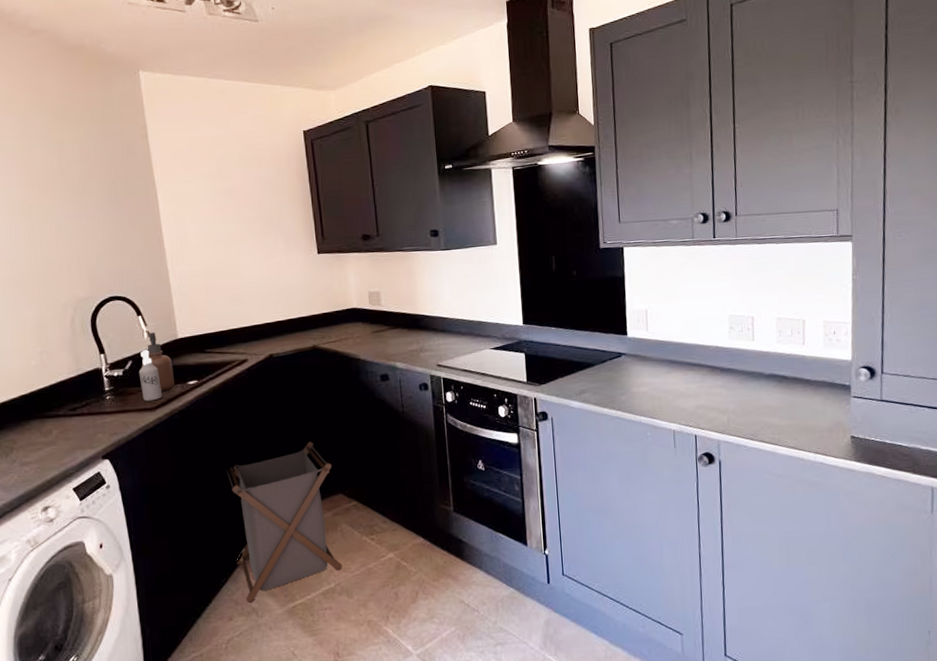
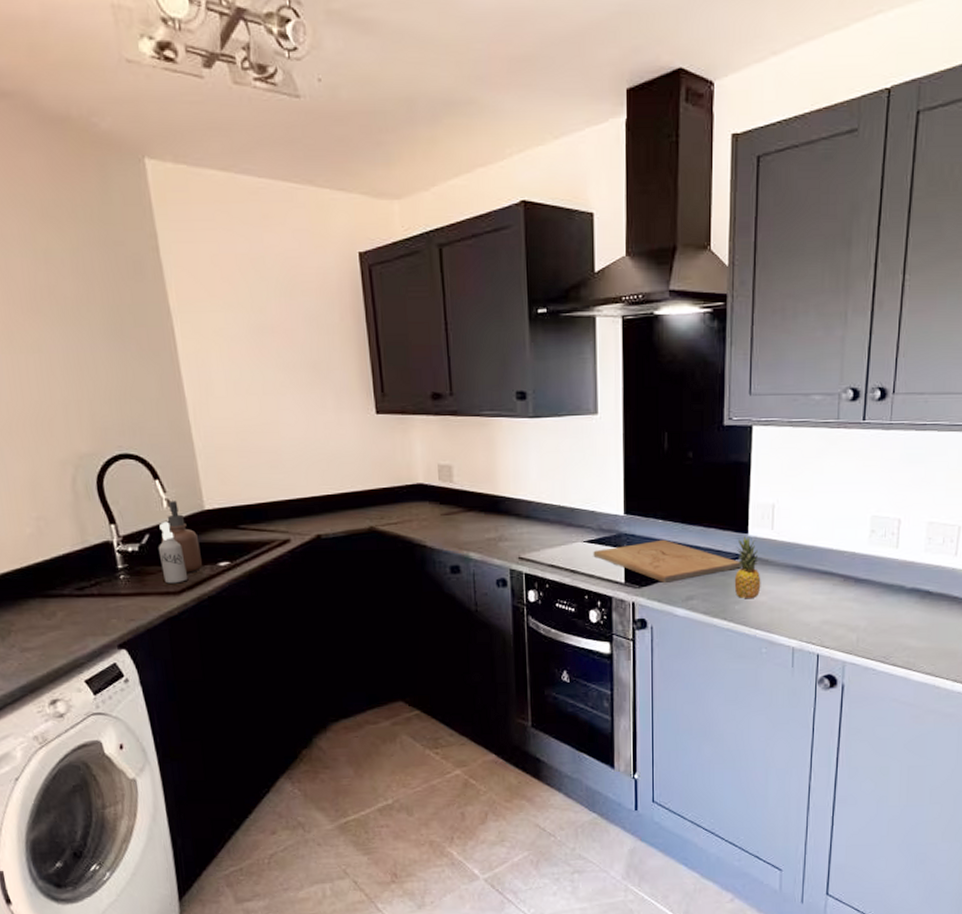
laundry basket: present [226,441,342,603] -> none [266,639,402,816]
cutting board: none [499,343,625,380] -> present [593,539,742,582]
fruit: none [618,337,642,390] -> present [734,536,761,599]

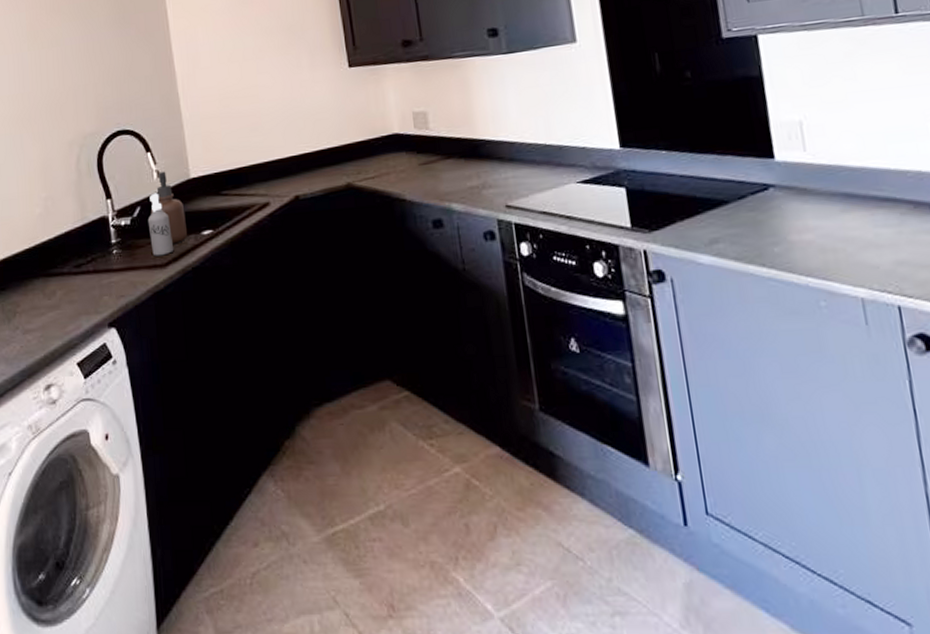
cutting board: present [593,539,742,582] -> none [589,173,775,224]
fruit: present [734,536,761,599] -> none [762,162,804,239]

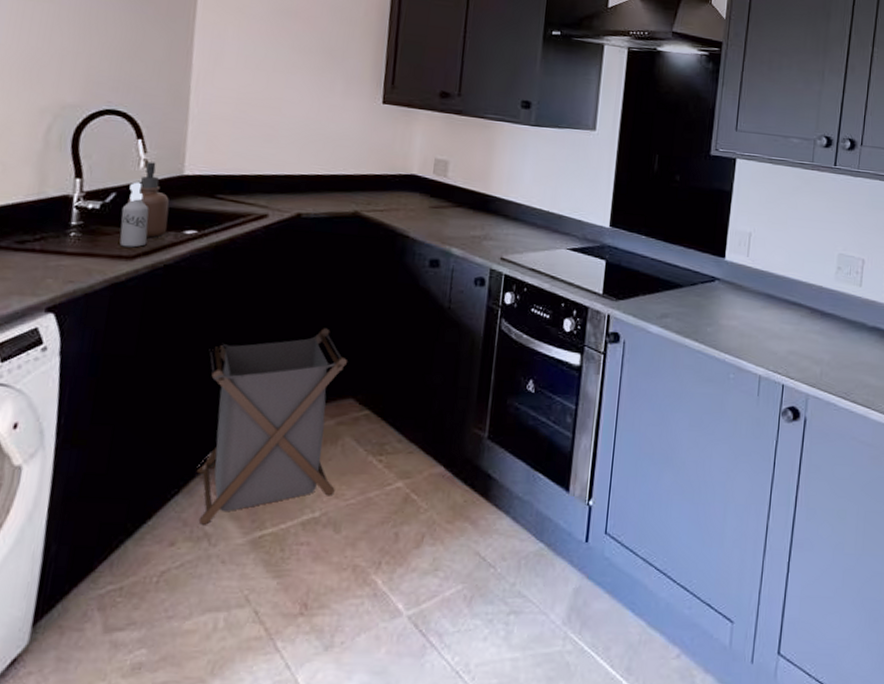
laundry basket: none [247,307,394,524] -> present [196,327,348,525]

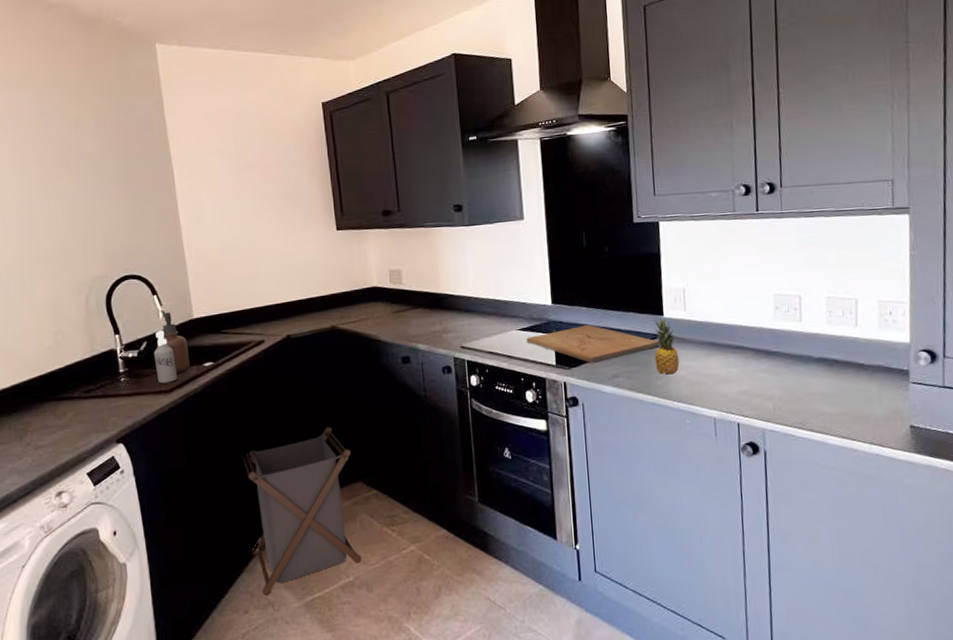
cutting board: none [575,255,718,298] -> present [526,324,661,363]
fruit: none [708,260,734,323] -> present [653,318,680,375]

